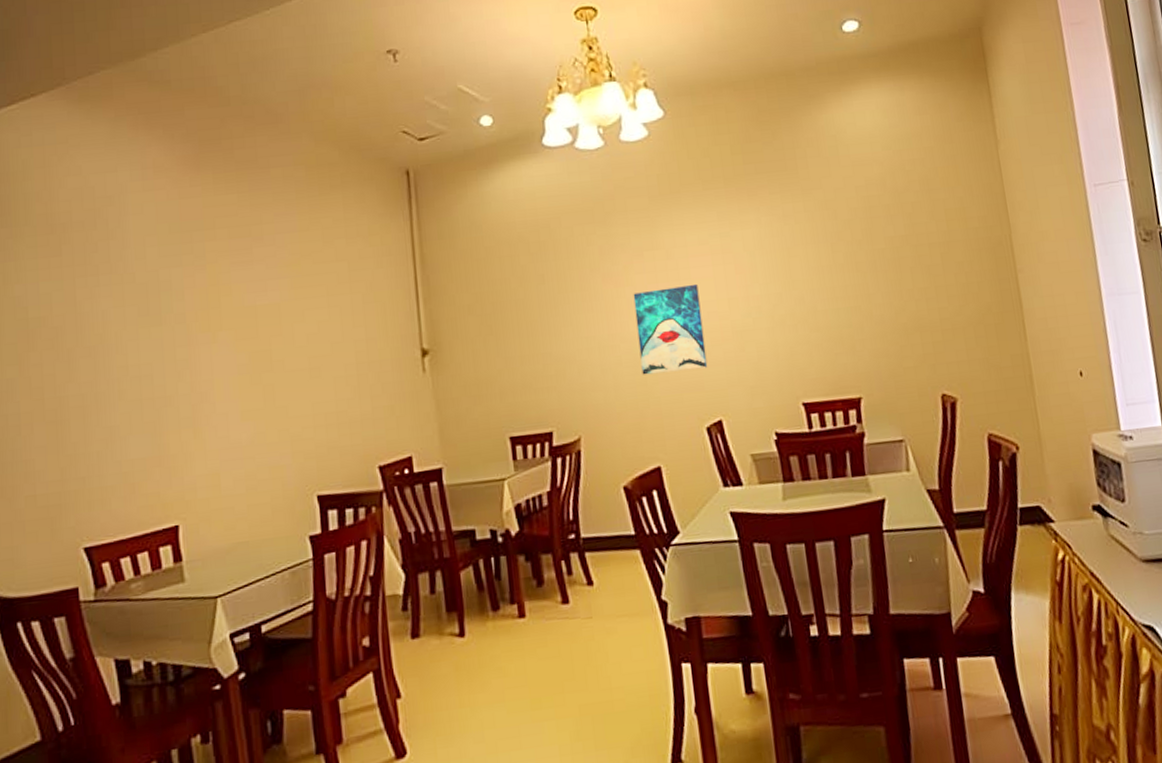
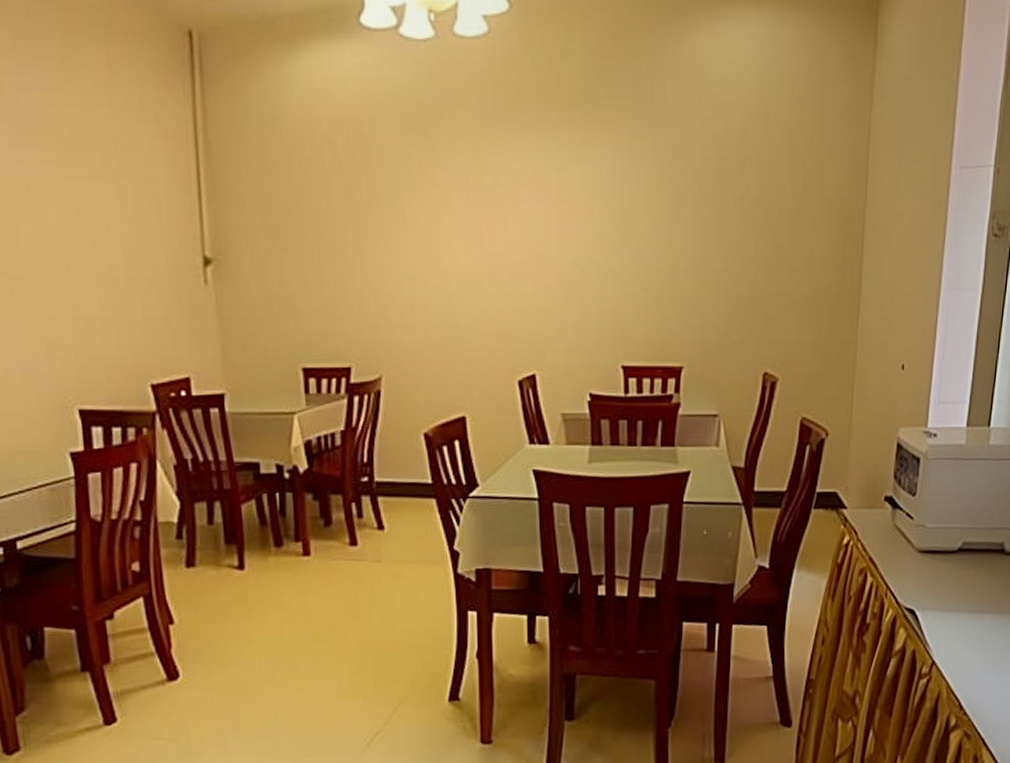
wall art: present [633,283,708,375] -> none [453,220,527,317]

